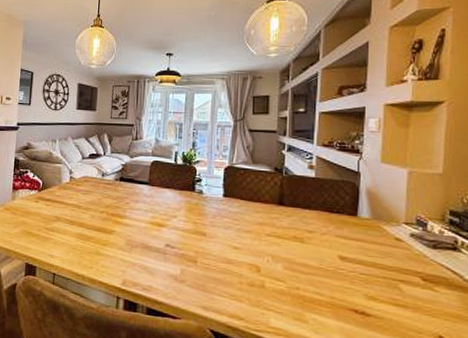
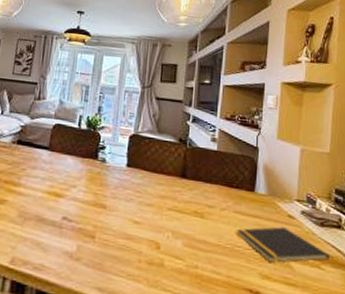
notepad: none [339,250,444,285] -> present [237,227,330,263]

